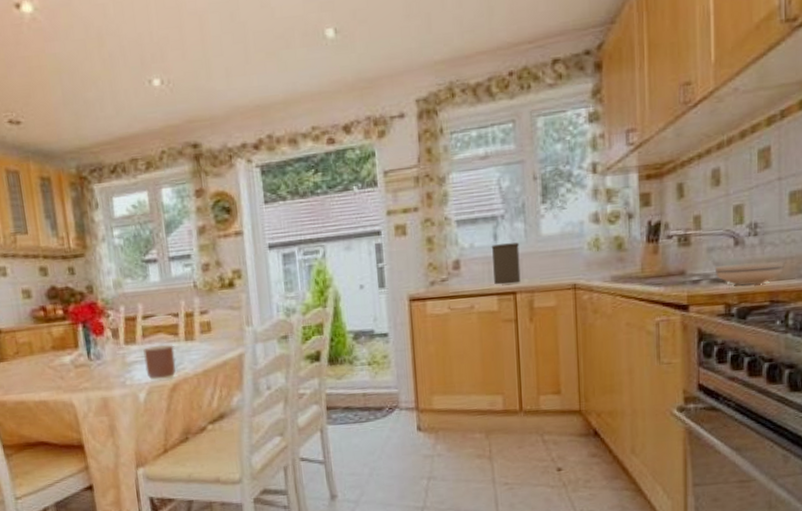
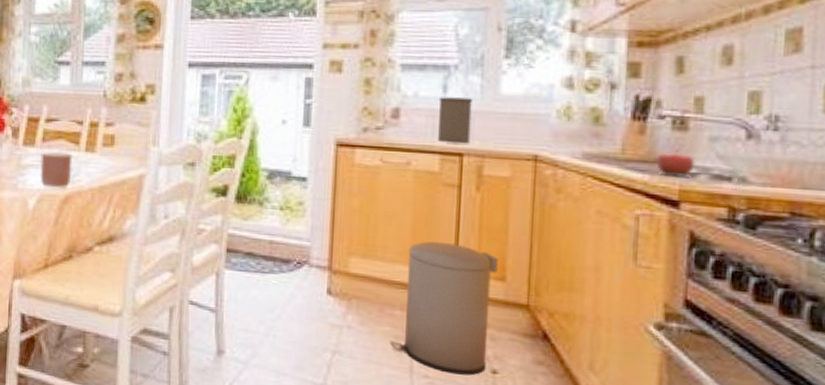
pedal bin: none [474,369,554,478] -> present [390,241,498,375]
fruit: none [668,263,698,286] -> present [656,150,695,177]
bowl: present [716,261,784,286] -> none [719,160,812,191]

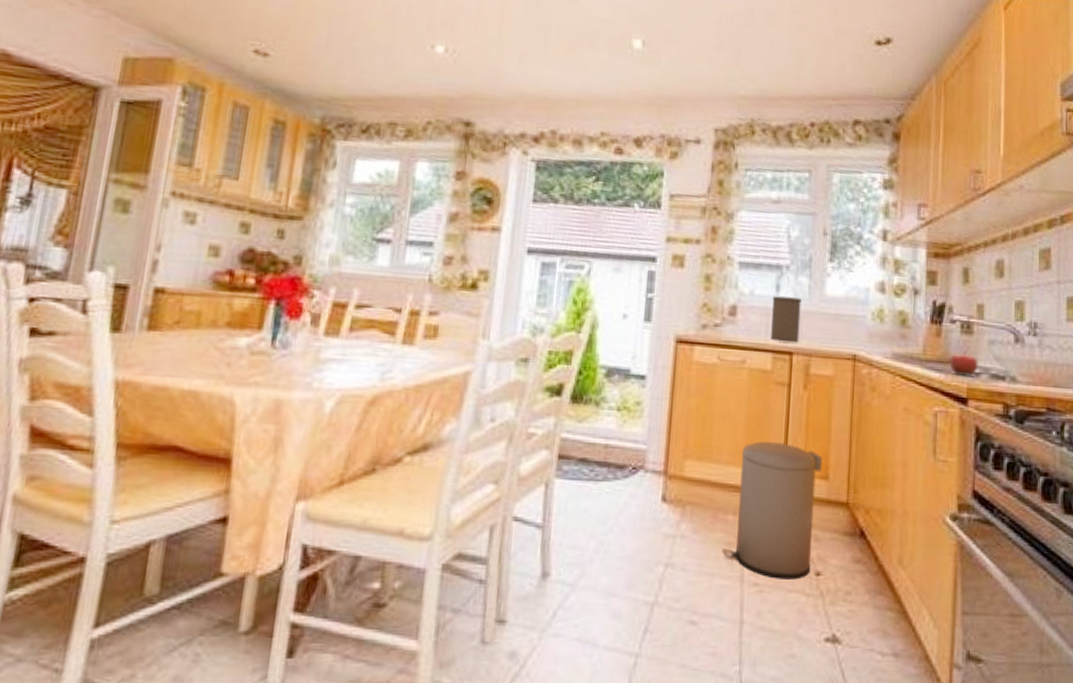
mug: present [40,151,73,190] -> none [342,343,386,389]

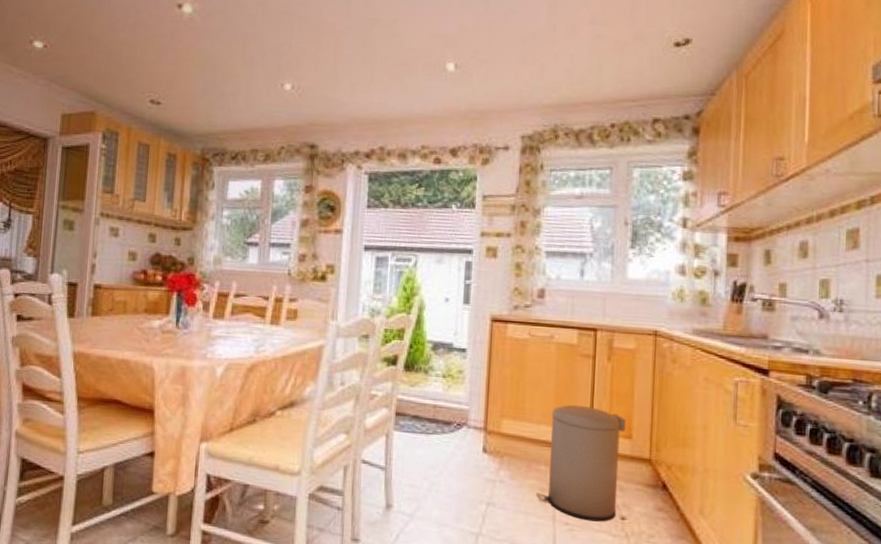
canister: present [771,296,802,343] -> none [576,280,604,321]
fruit: present [949,352,978,376] -> none [750,328,780,349]

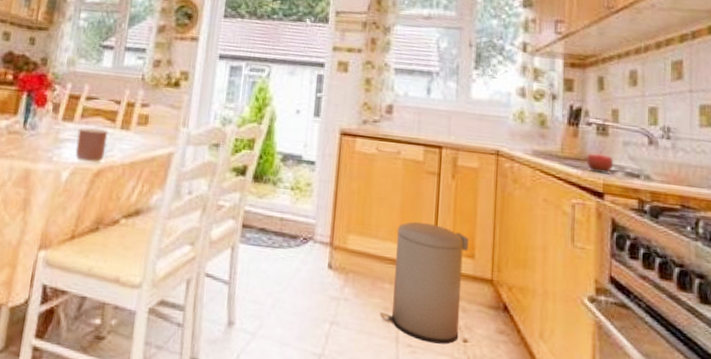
mug: none [228,323,259,359] -> present [75,127,108,164]
fruit: none [750,328,780,349] -> present [586,151,614,173]

